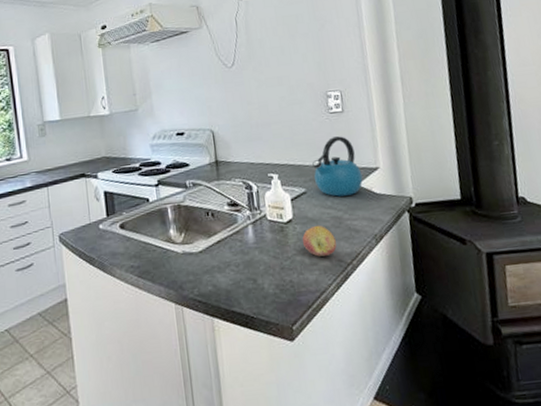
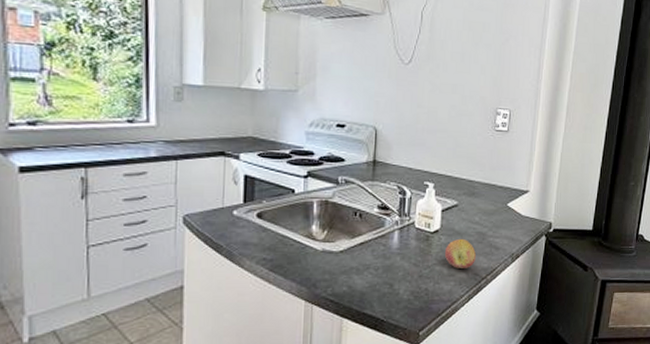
kettle: present [312,136,363,197] -> none [468,155,513,214]

